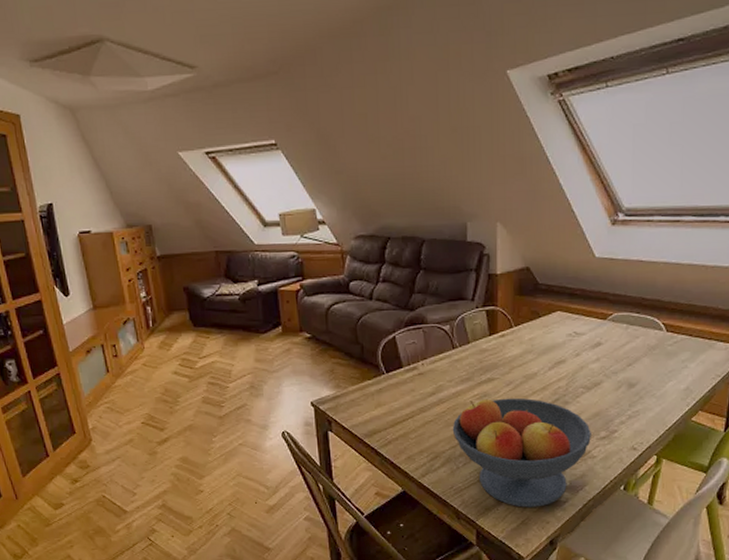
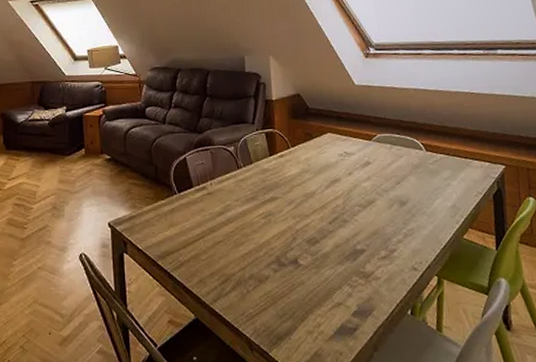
fruit bowl: present [452,398,591,508] -> none [240,216,373,336]

